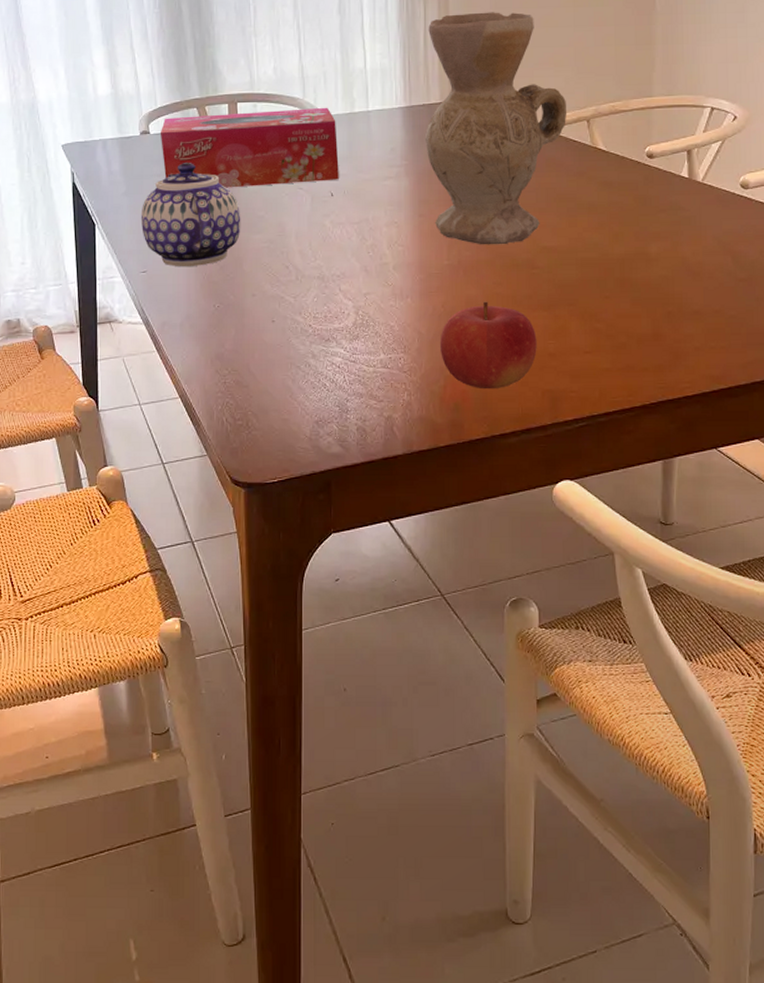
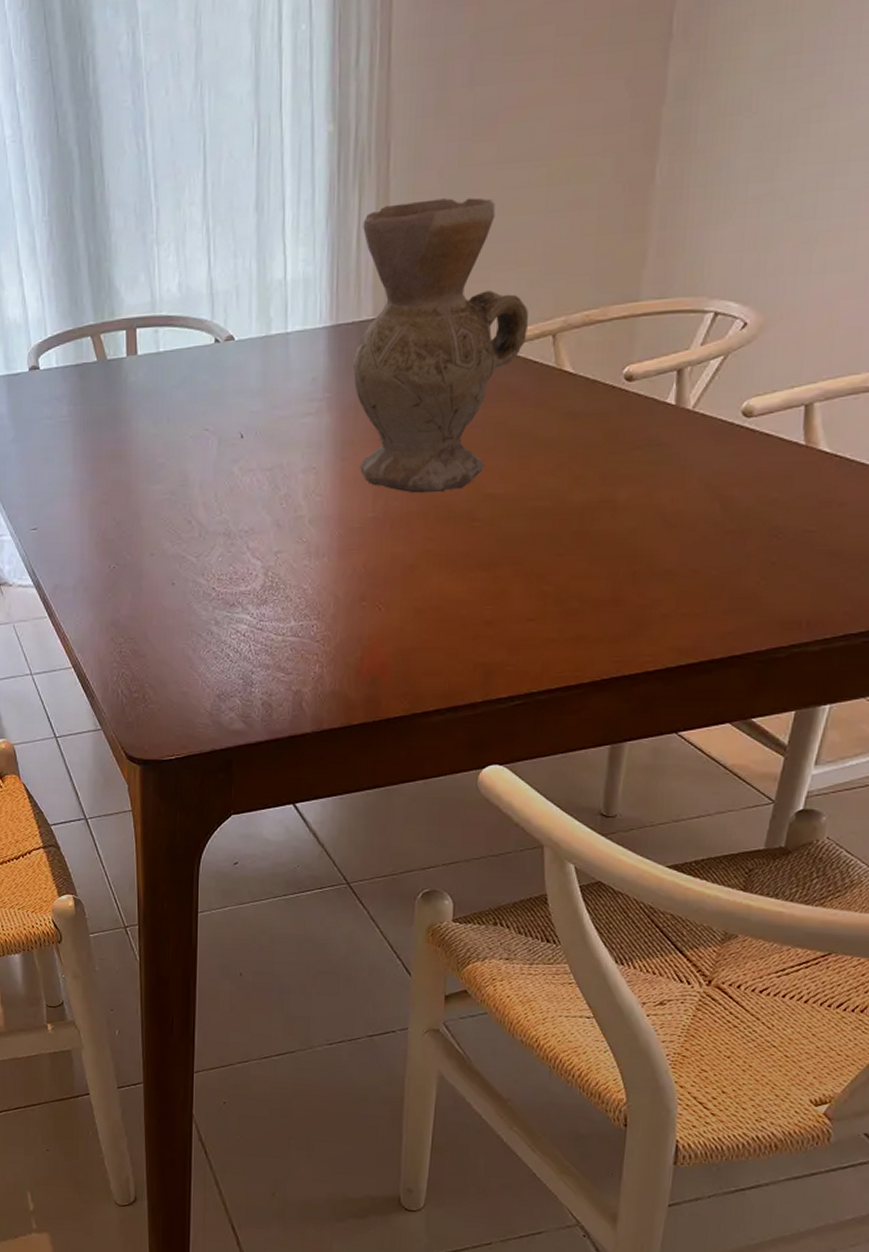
teapot: present [142,162,241,267] -> none [31,401,140,524]
tissue box: present [160,107,339,188] -> none [50,330,251,431]
fruit: present [440,301,537,390] -> none [359,560,472,662]

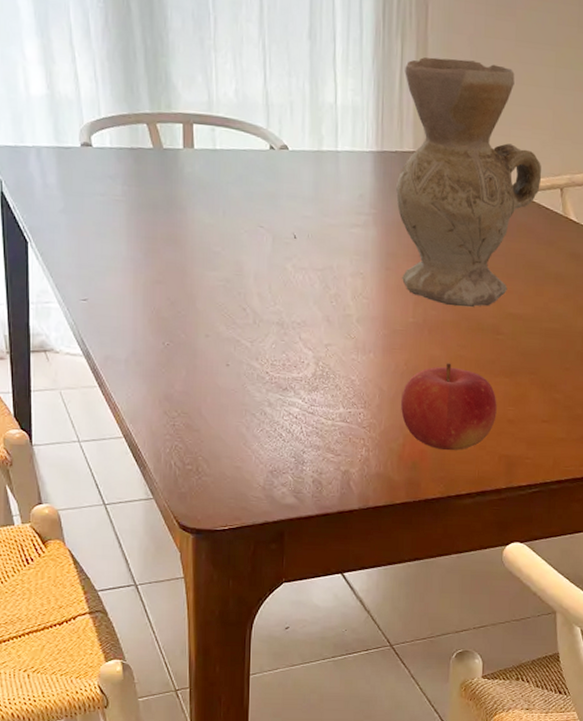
fruit: none [359,560,472,662] -> present [401,363,497,451]

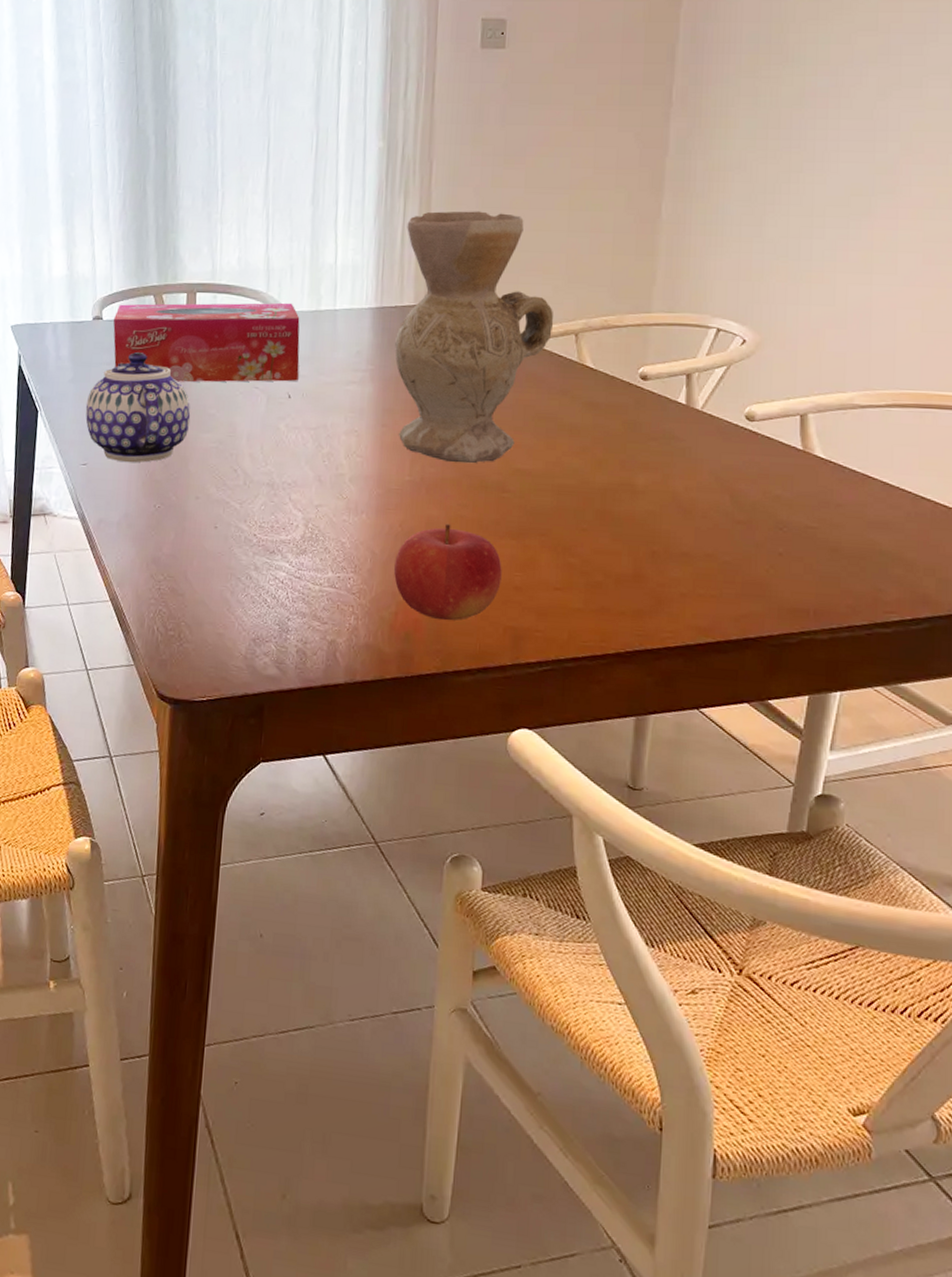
teapot: none [82,183,195,300] -> present [85,351,191,463]
tissue box: none [103,130,304,222] -> present [113,302,300,383]

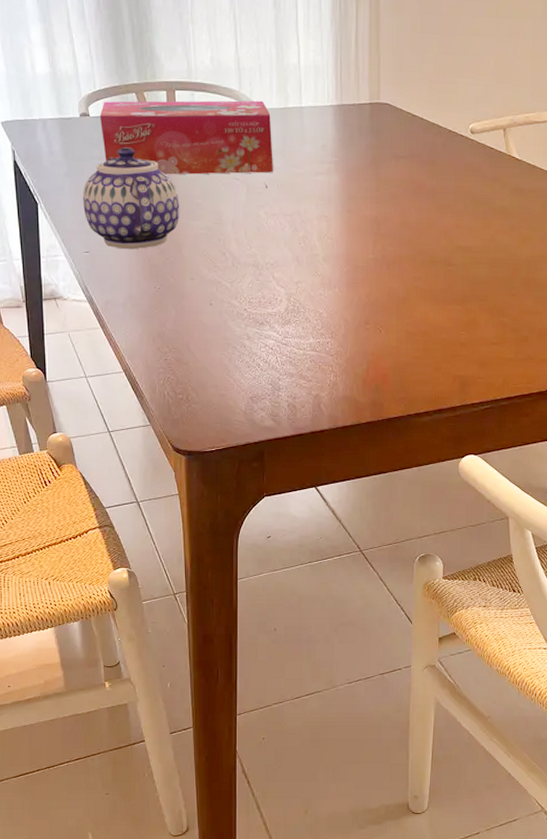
fruit: present [394,523,502,621] -> none [364,294,450,374]
vase: present [395,211,554,464] -> none [355,16,486,243]

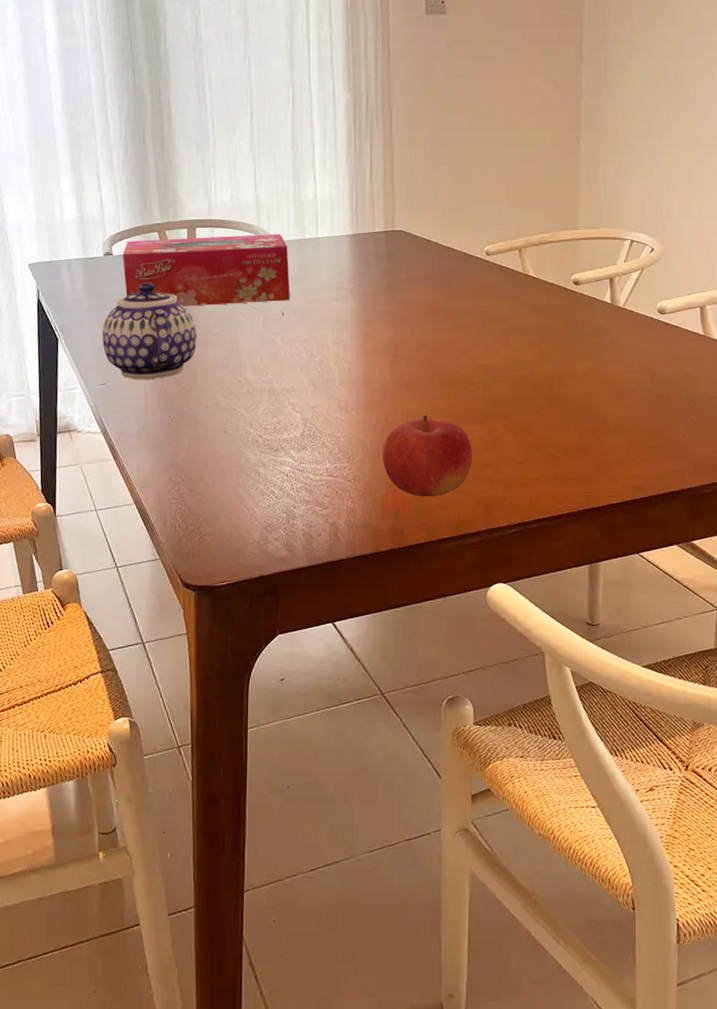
fruit: none [364,294,450,374] -> present [383,415,473,497]

